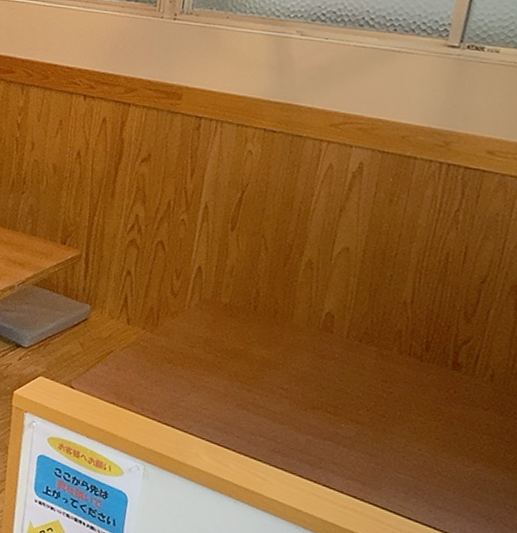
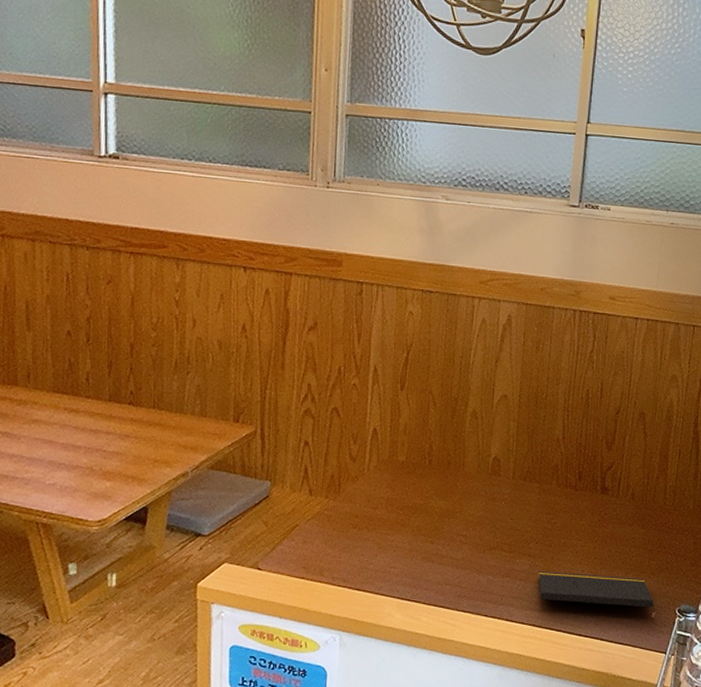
notepad: none [364,440,506,521] -> present [538,570,655,621]

